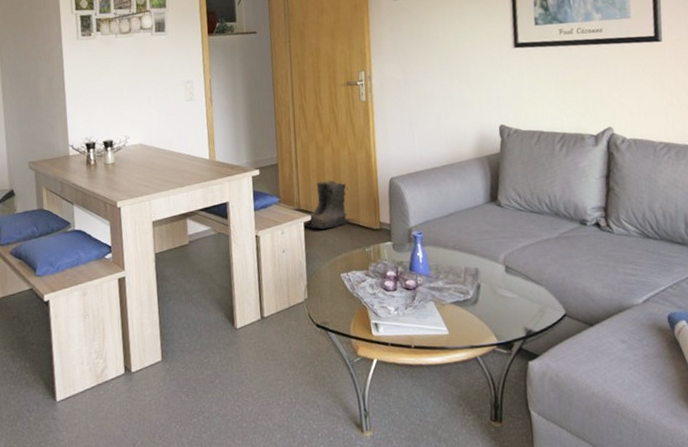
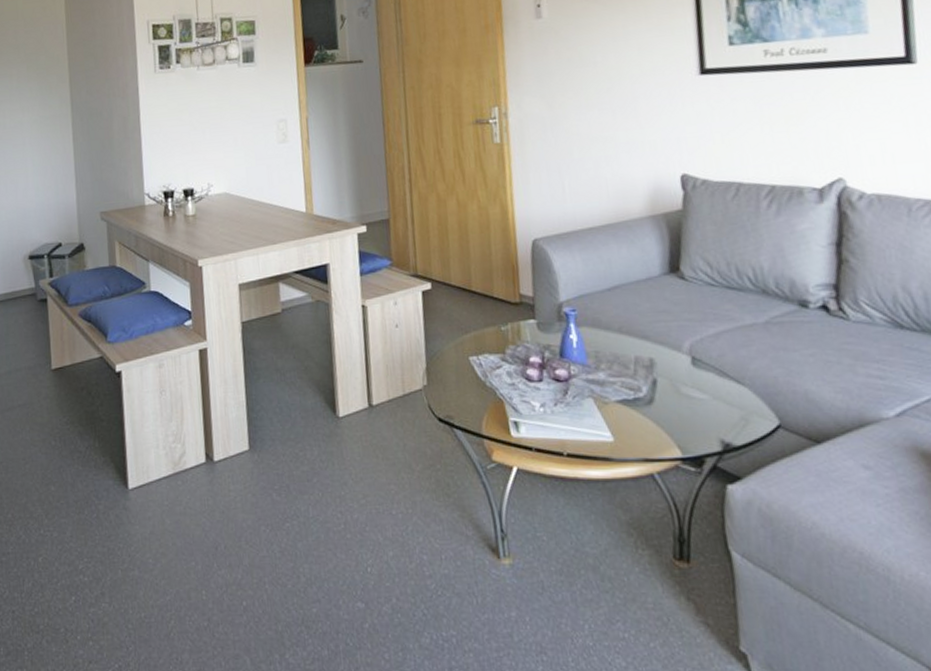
boots: present [302,179,350,229] -> none [420,239,481,301]

